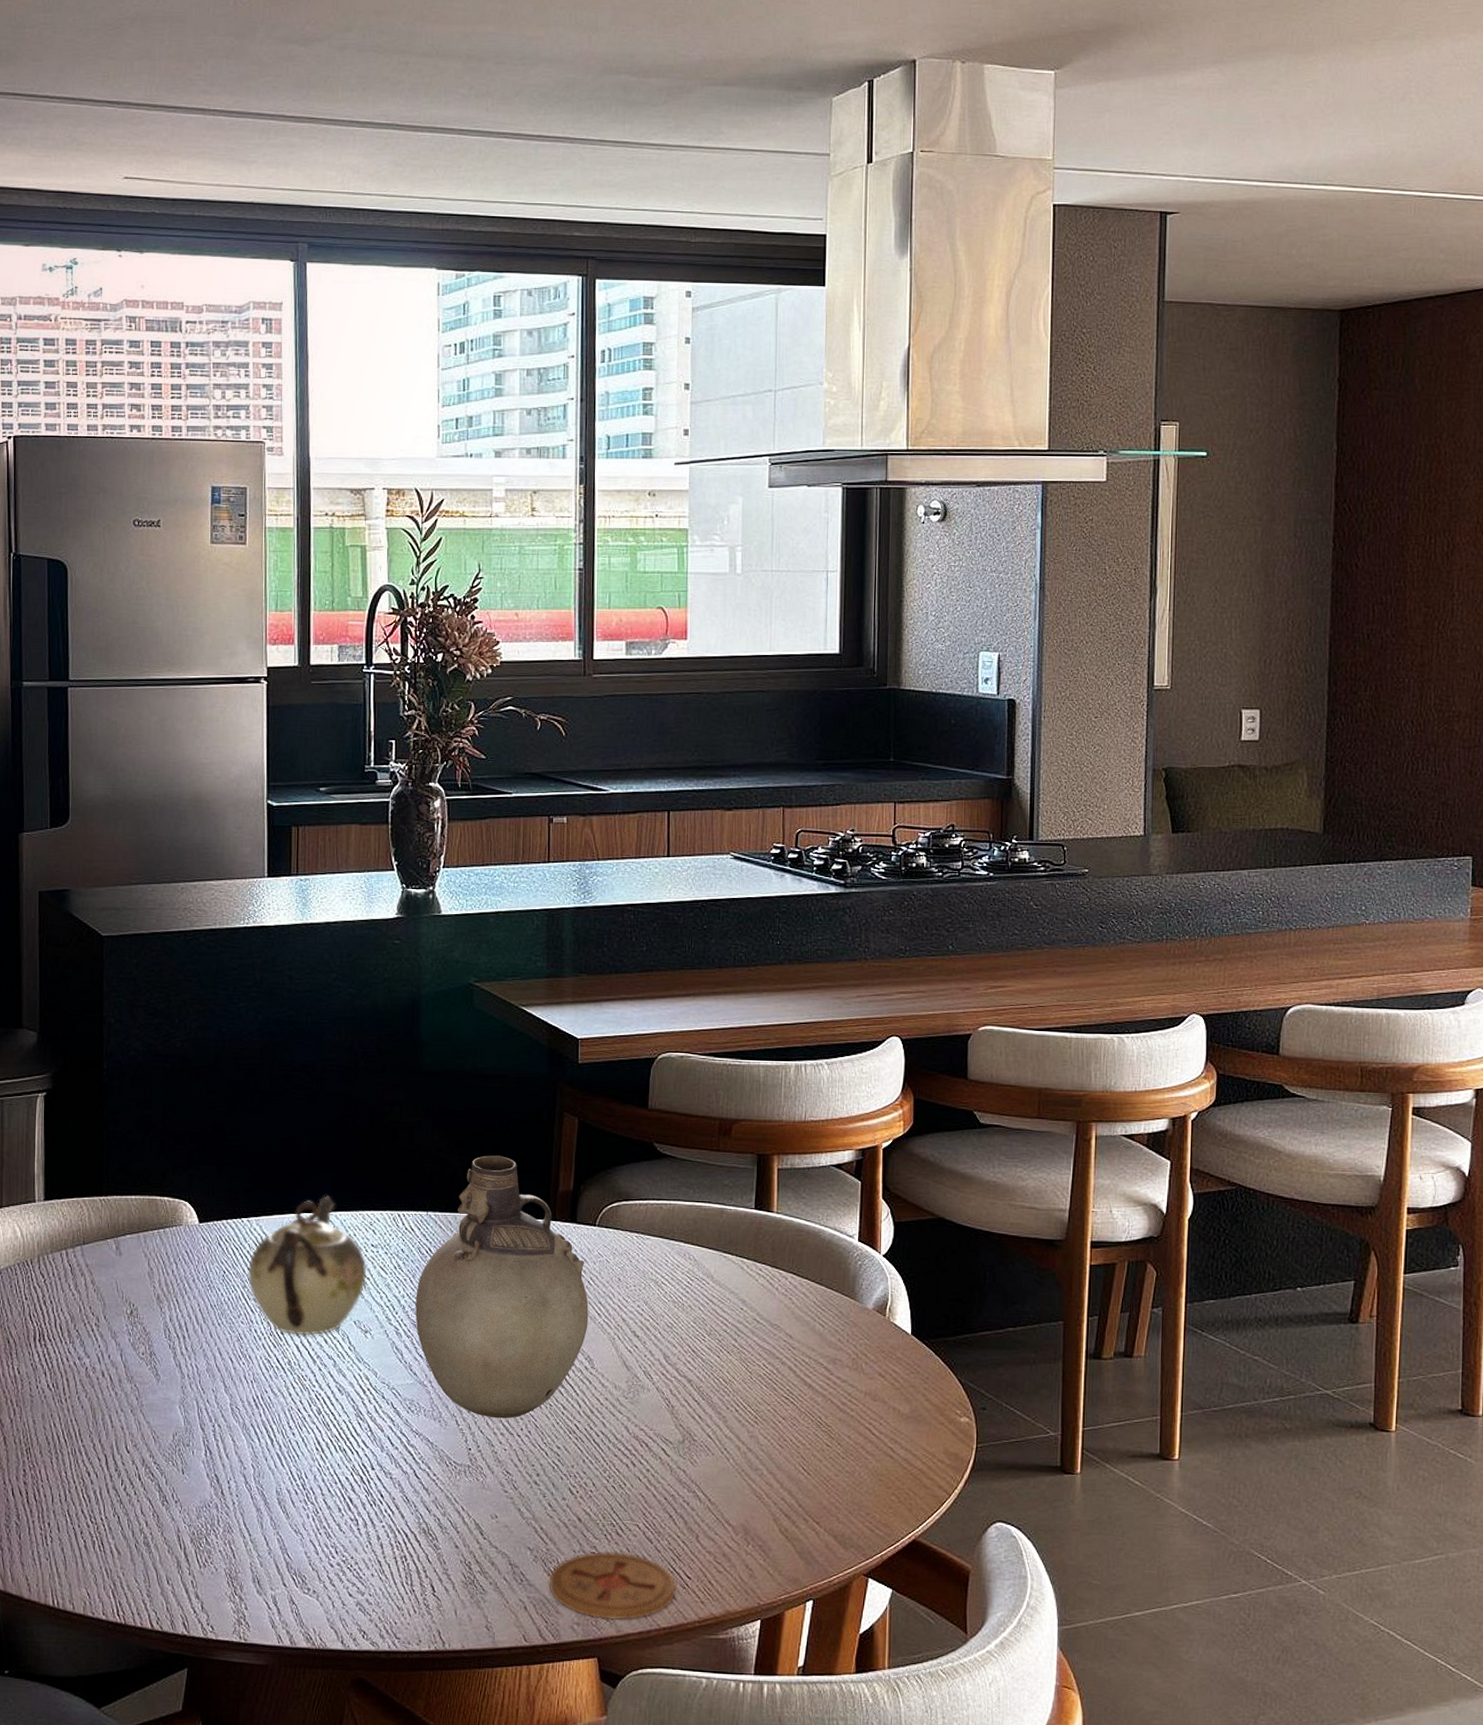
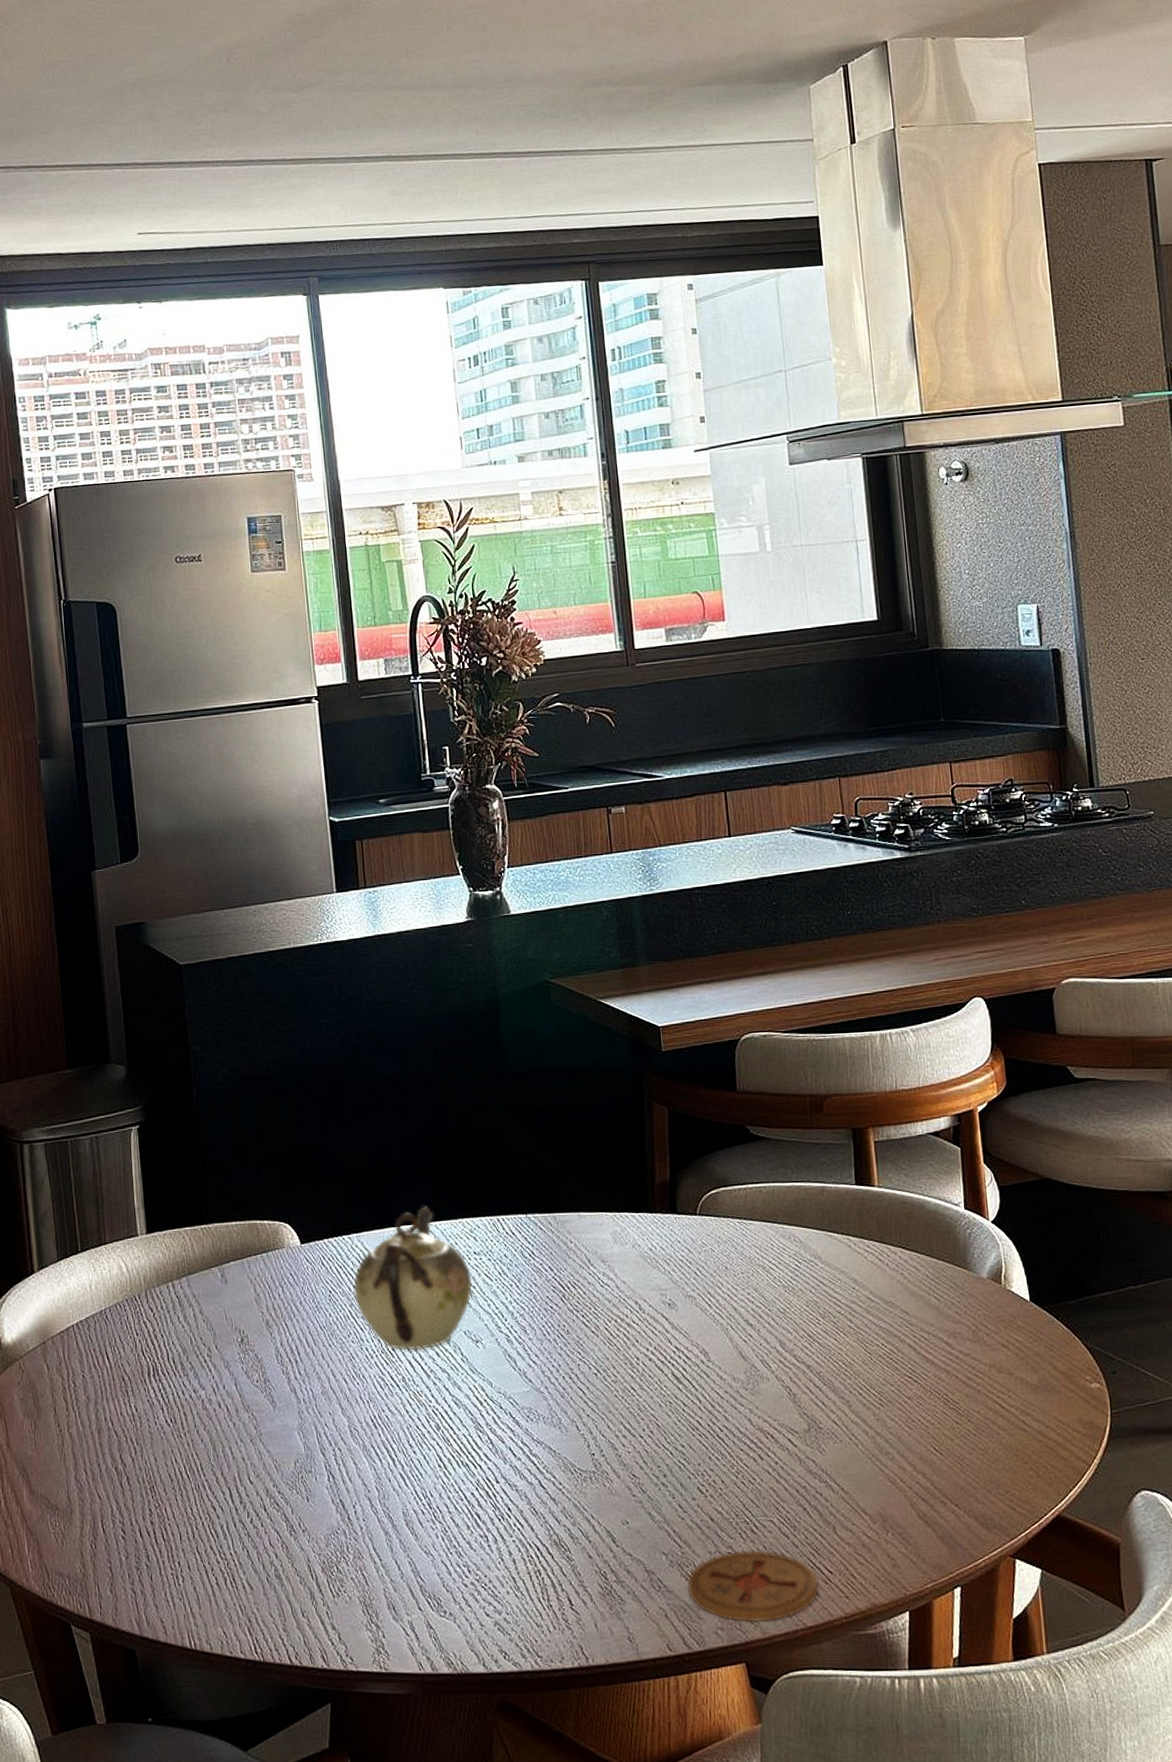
vase: present [415,1155,589,1419] -> none [523,1151,700,1421]

